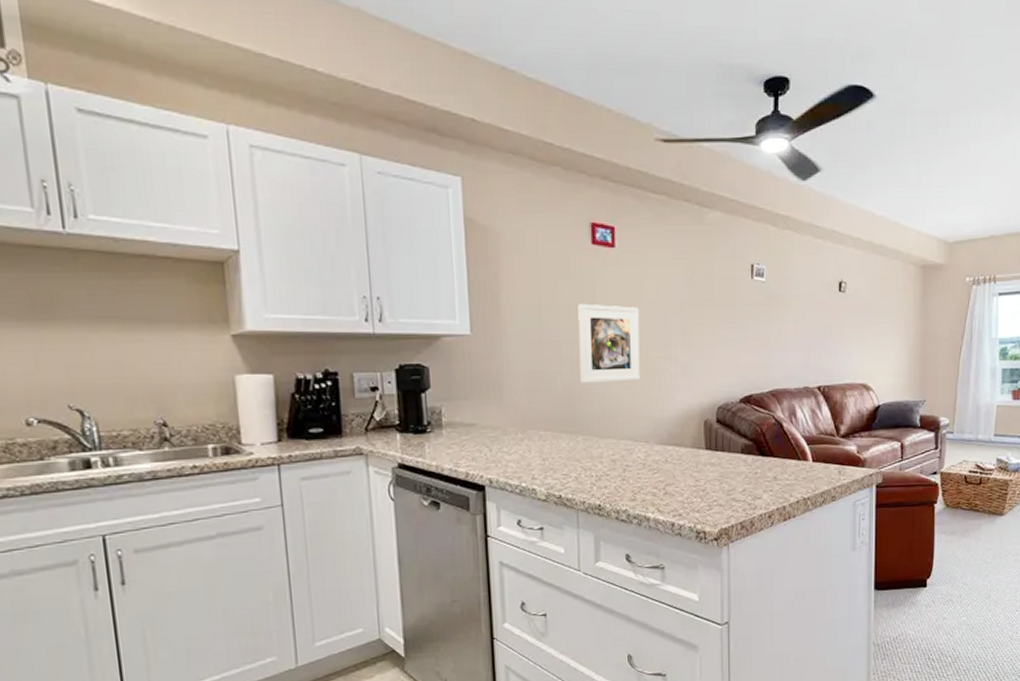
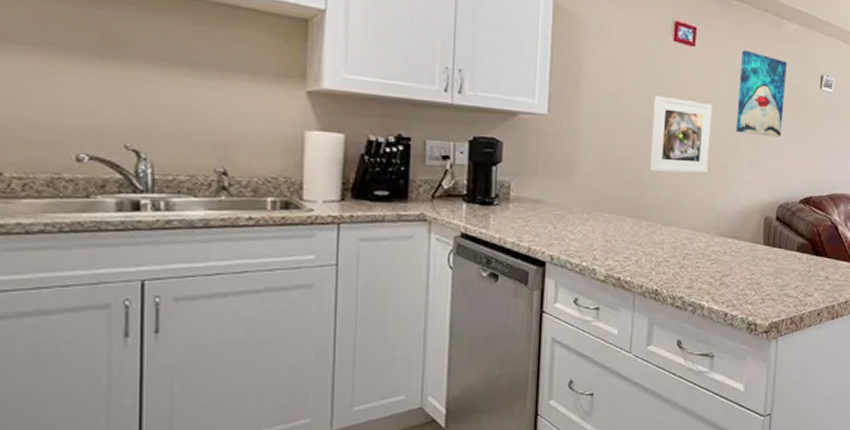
wall art: none [664,246,715,336] -> present [735,50,787,138]

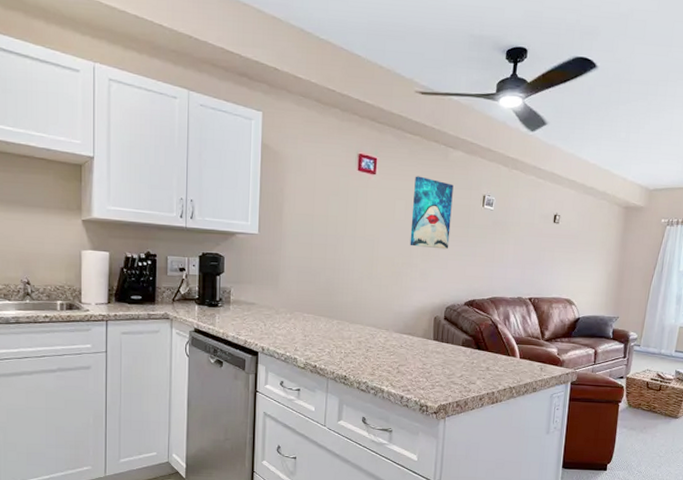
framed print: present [650,95,713,173] -> none [340,216,391,281]

